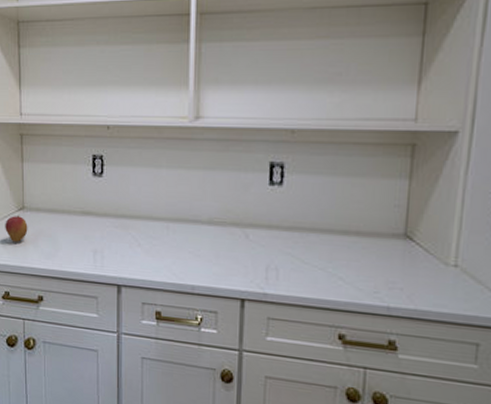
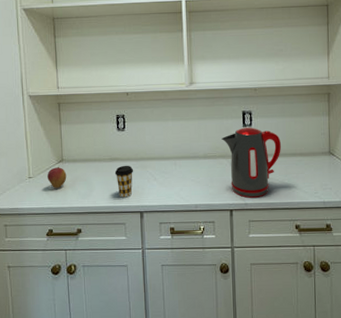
coffee cup: none [87,222,112,265] -> present [114,165,134,198]
kettle: none [235,185,328,289] -> present [221,127,282,199]

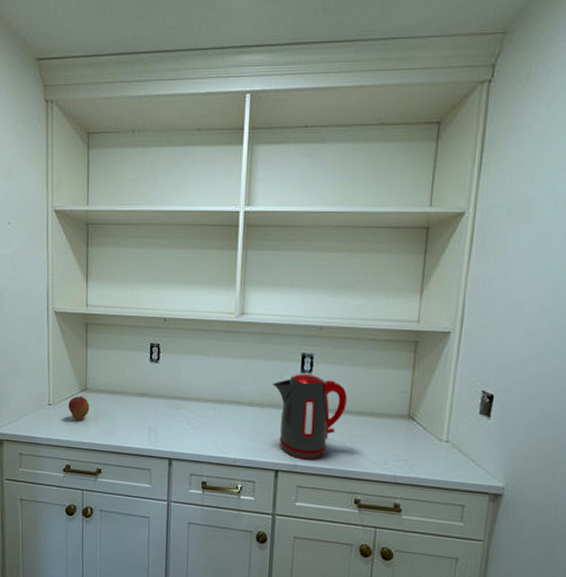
coffee cup: present [114,165,134,198] -> none [143,402,166,440]

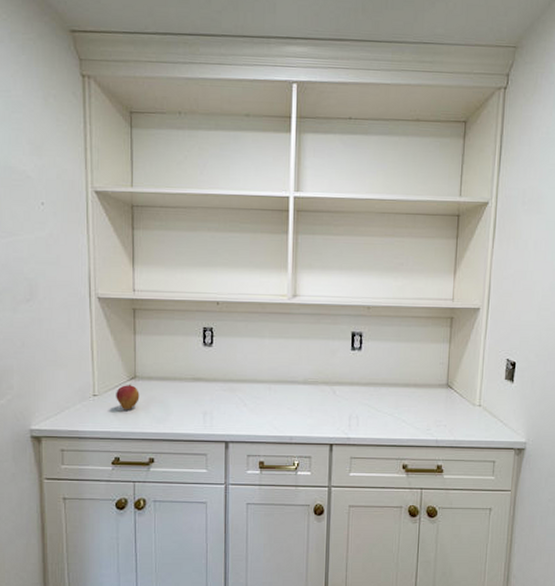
kettle: present [273,373,348,461] -> none [325,350,394,433]

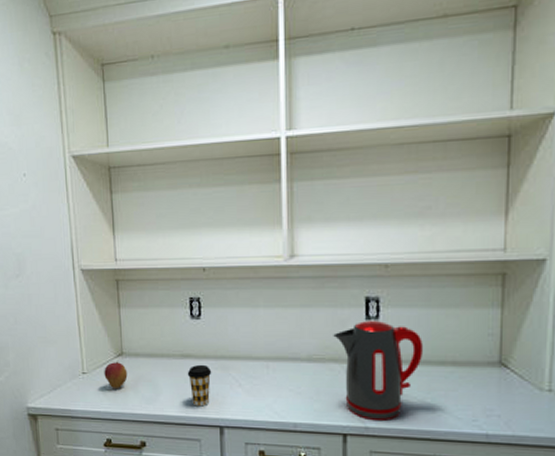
coffee cup: none [197,386,221,424] -> present [187,364,212,407]
kettle: none [325,350,394,433] -> present [333,320,424,422]

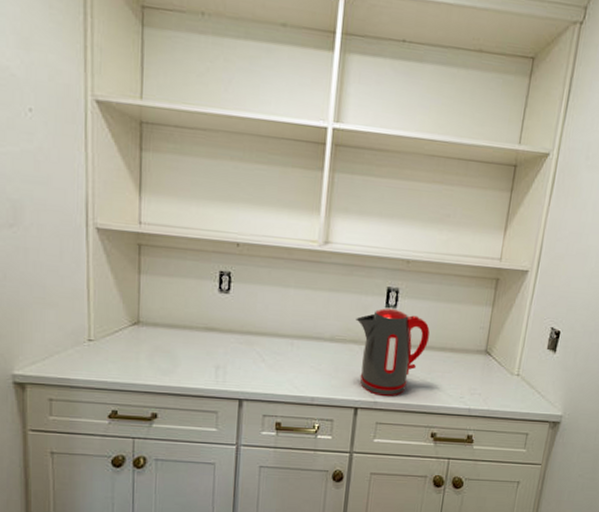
fruit: present [104,361,128,390] -> none [115,329,143,359]
coffee cup: present [187,364,212,407] -> none [209,338,236,380]

